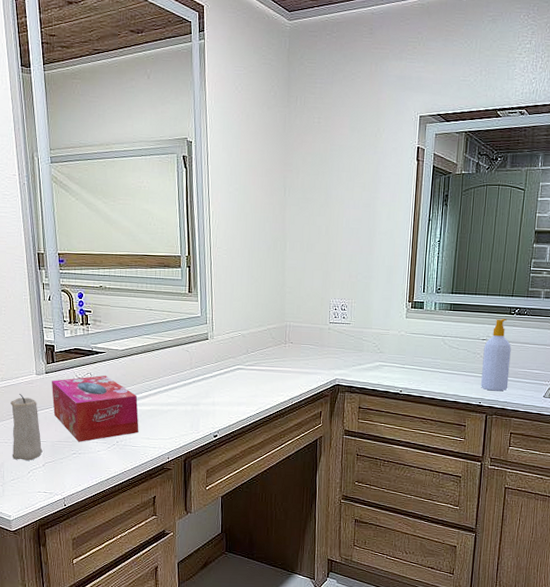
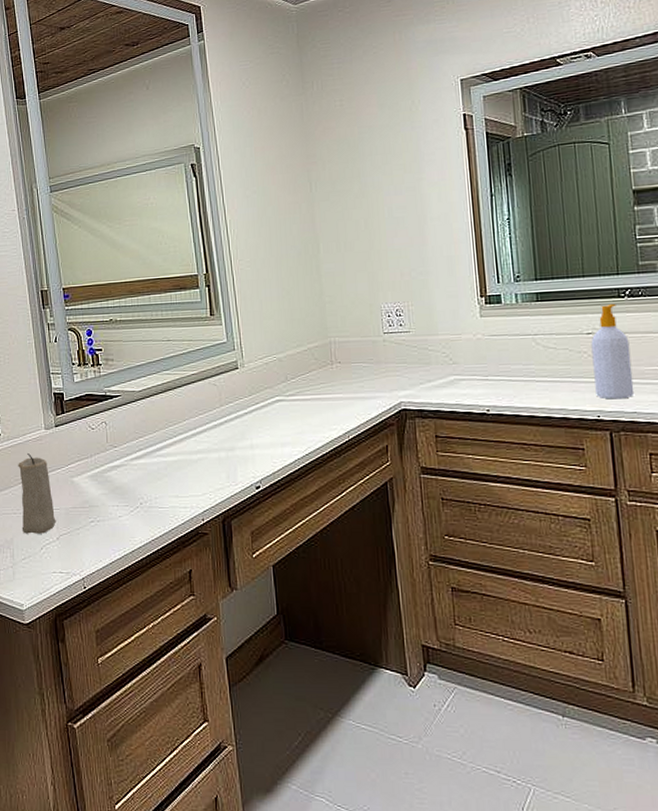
tissue box: present [52,375,139,442] -> none [63,422,166,507]

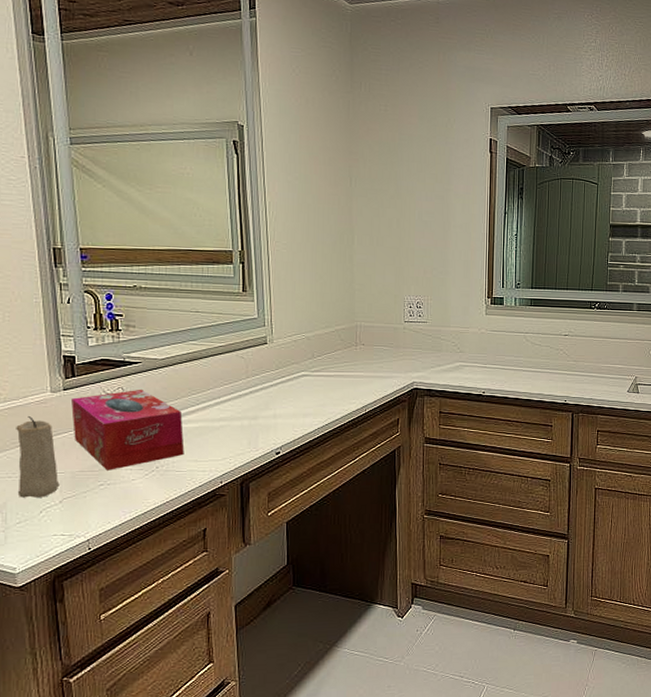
tissue box: none [63,422,166,507] -> present [71,389,184,471]
soap bottle: present [591,303,635,400] -> none [566,313,594,388]

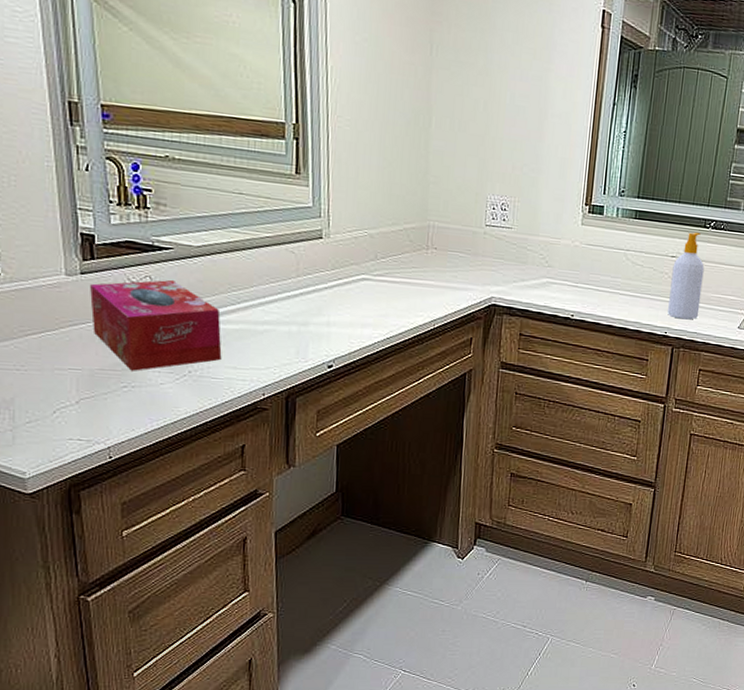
candle: present [16,416,60,498] -> none [25,301,76,396]
soap bottle: none [566,313,594,388] -> present [668,232,704,320]

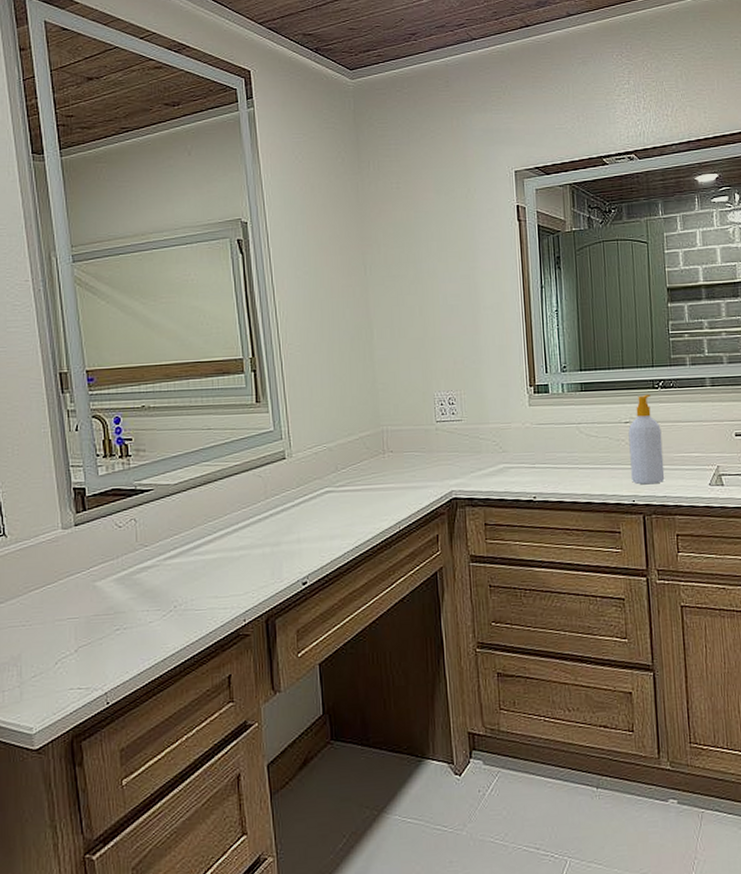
tissue box: present [90,279,222,371] -> none [83,519,203,613]

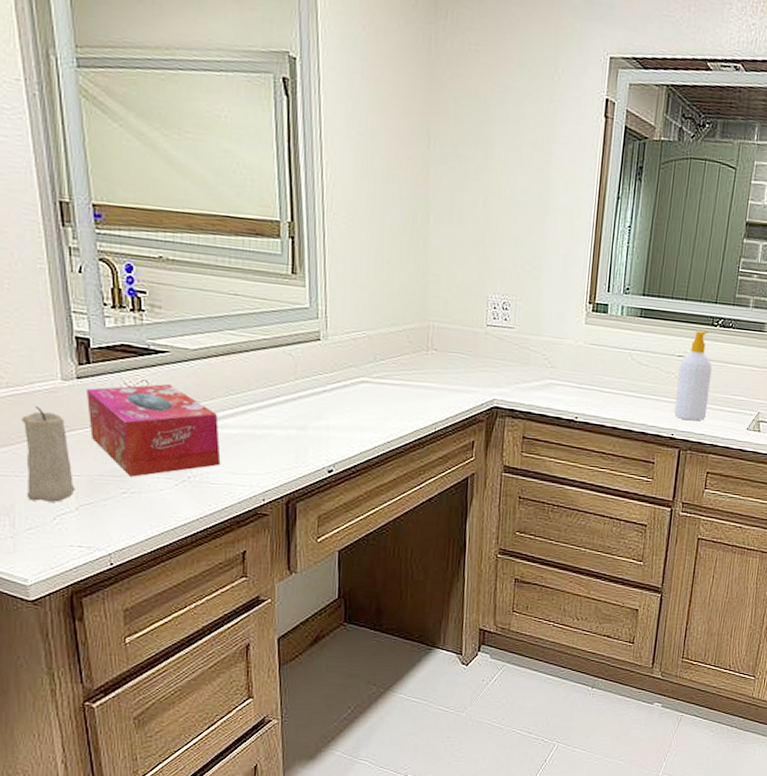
candle: none [28,557,74,648] -> present [22,407,75,502]
tissue box: none [83,519,203,613] -> present [87,383,221,477]

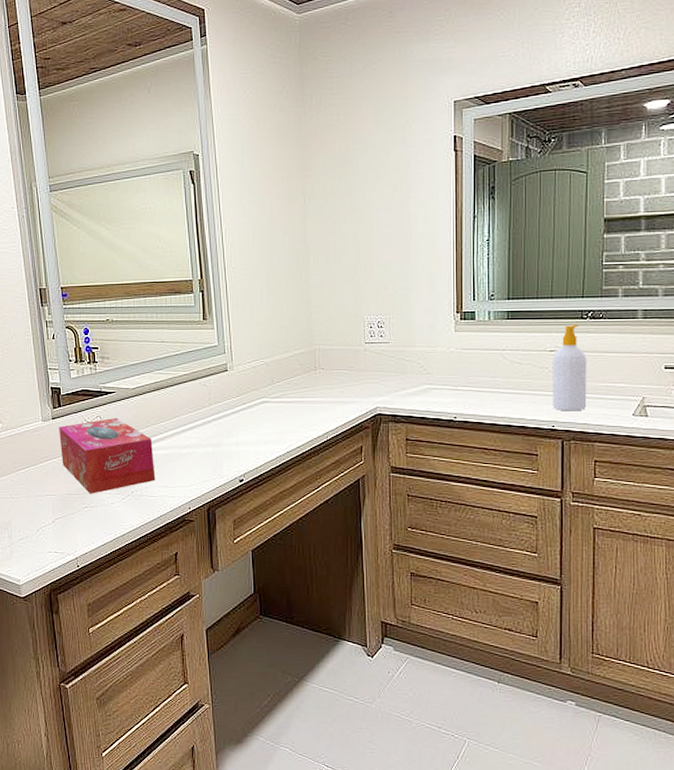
candle: present [22,407,75,502] -> none [16,443,52,517]

